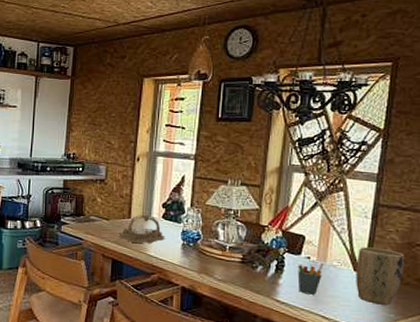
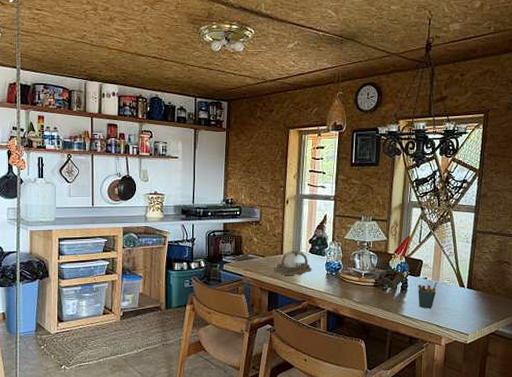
plant pot: present [356,247,405,305] -> none [461,266,496,312]

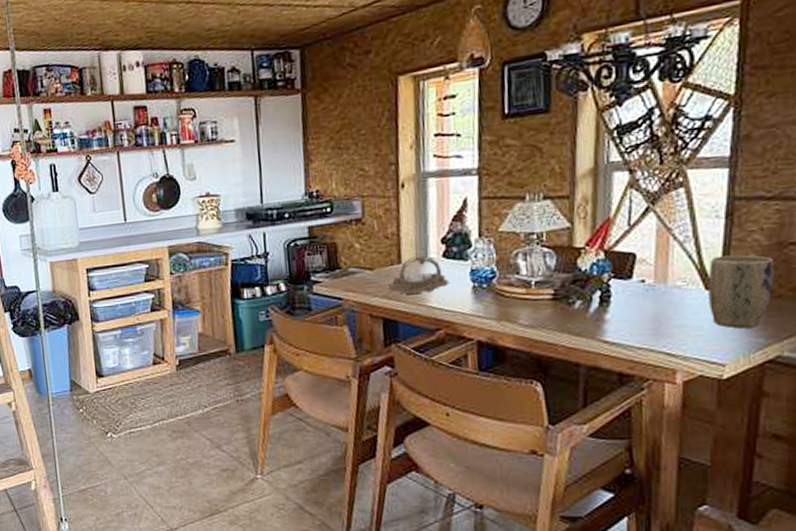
pen holder: present [418,281,437,308] -> none [629,284,664,328]
plant pot: none [461,266,496,312] -> present [708,254,775,329]

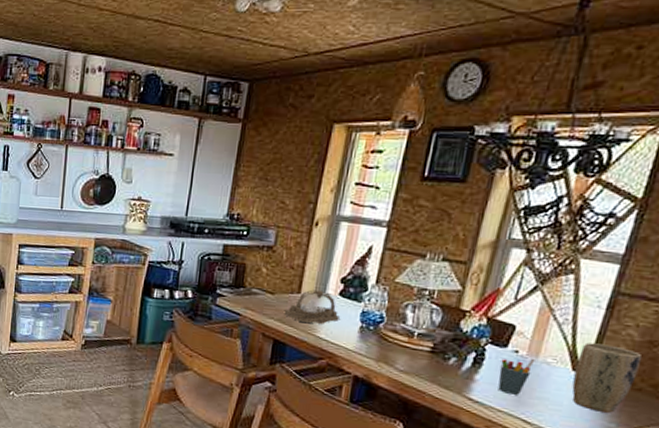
pen holder: none [629,284,664,328] -> present [498,358,535,395]

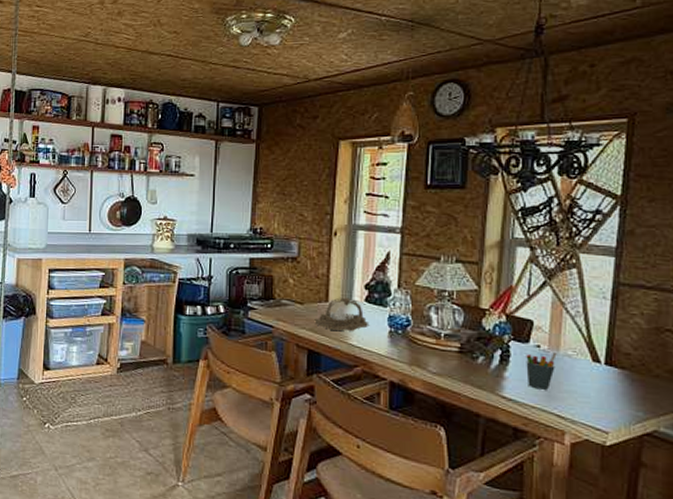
plant pot: present [572,342,643,413] -> none [595,333,653,402]

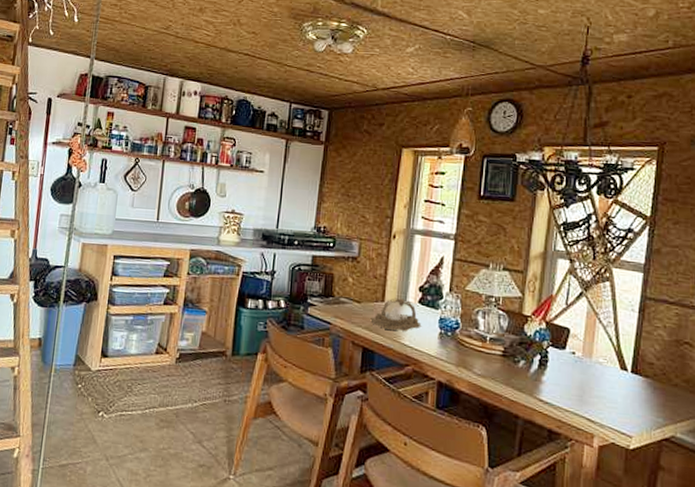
pen holder: present [526,351,557,390] -> none [562,358,590,395]

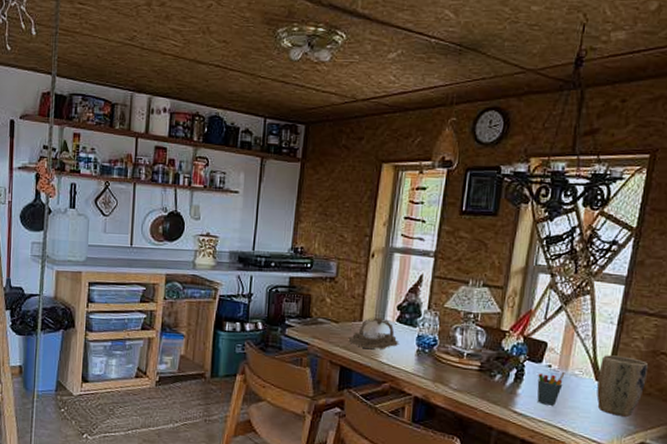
pen holder: none [562,358,590,395] -> present [537,371,565,406]
plant pot: none [623,343,673,408] -> present [596,355,649,417]

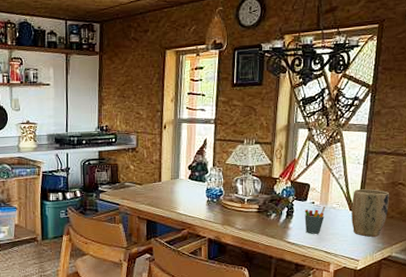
decorative basket: present [348,317,399,349] -> none [151,177,193,203]

